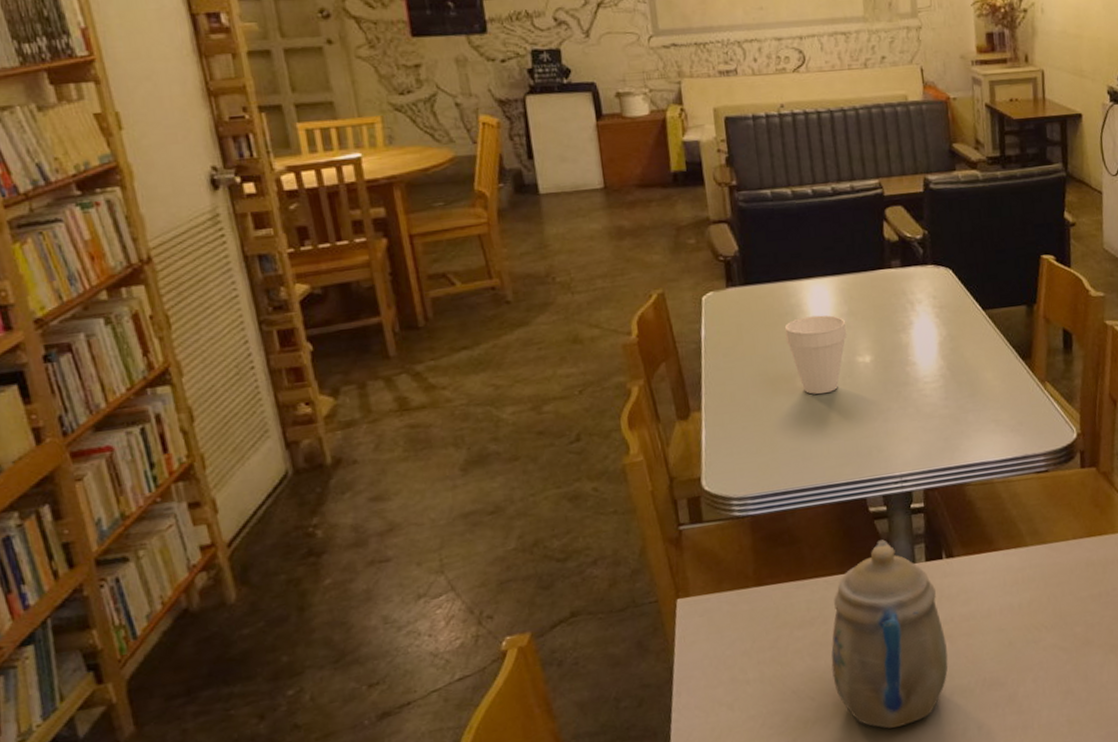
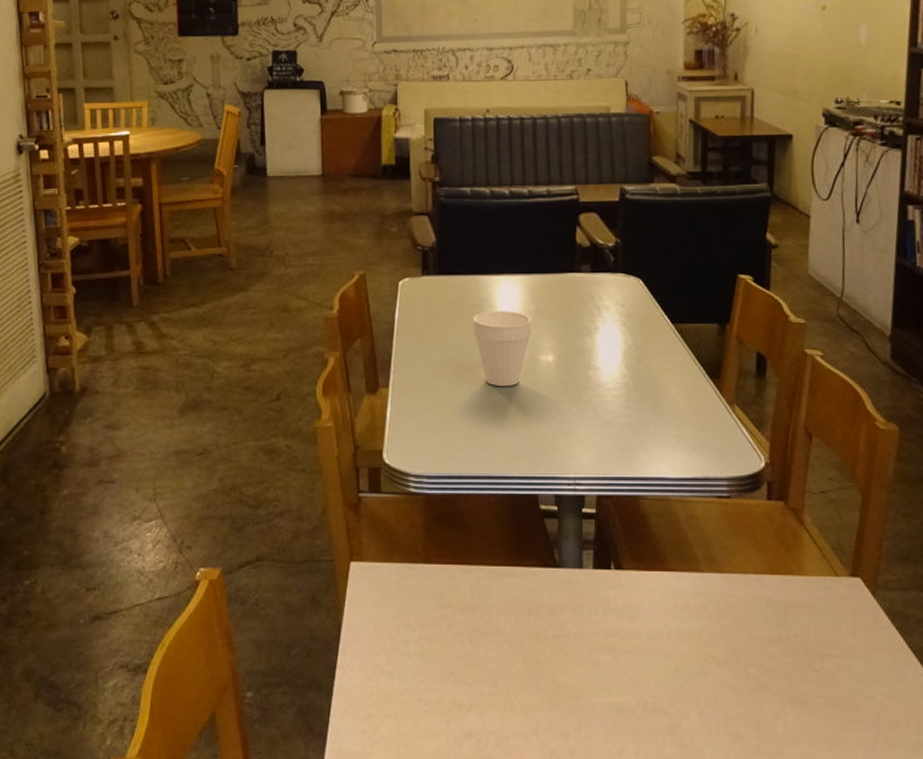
teapot: present [831,540,948,729] -> none [490,539,609,732]

